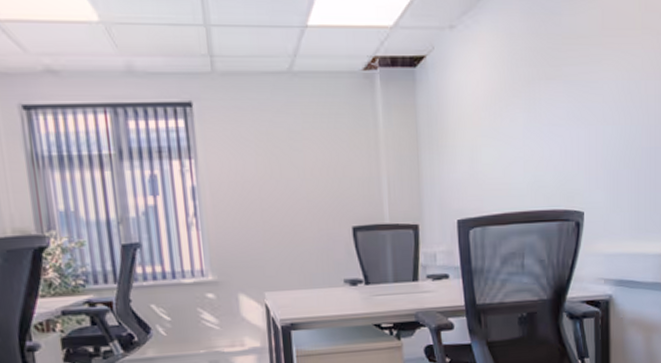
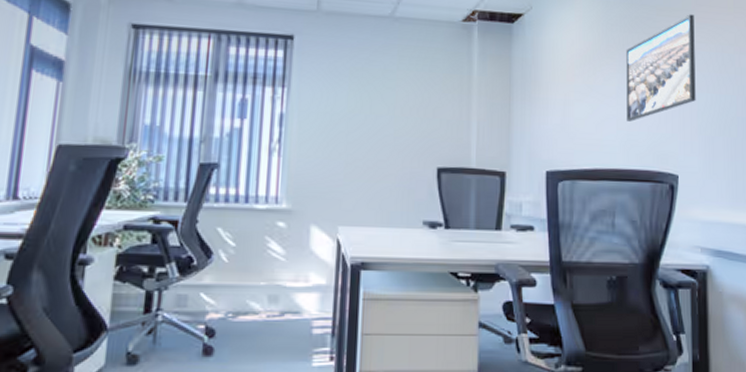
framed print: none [532,40,602,162] -> present [626,14,696,122]

